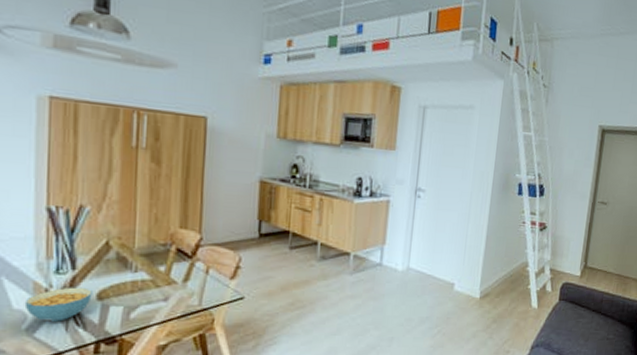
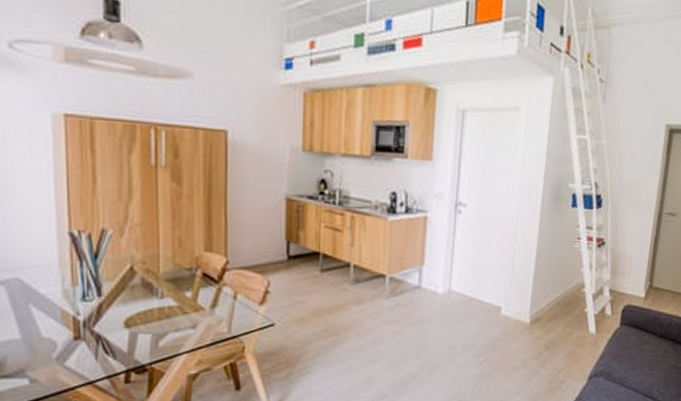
cereal bowl: present [24,287,93,322] -> none [53,314,120,350]

